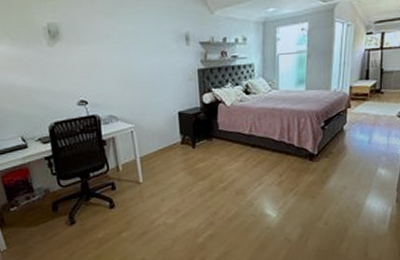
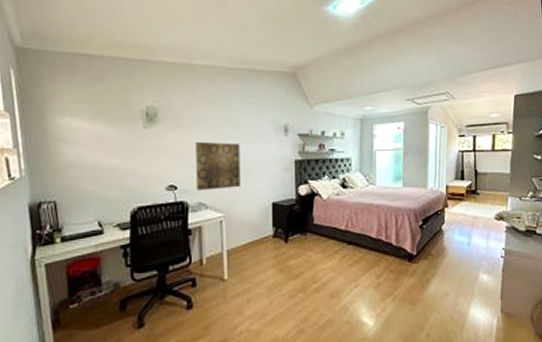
wall art: none [99,55,147,105] -> present [195,141,240,191]

